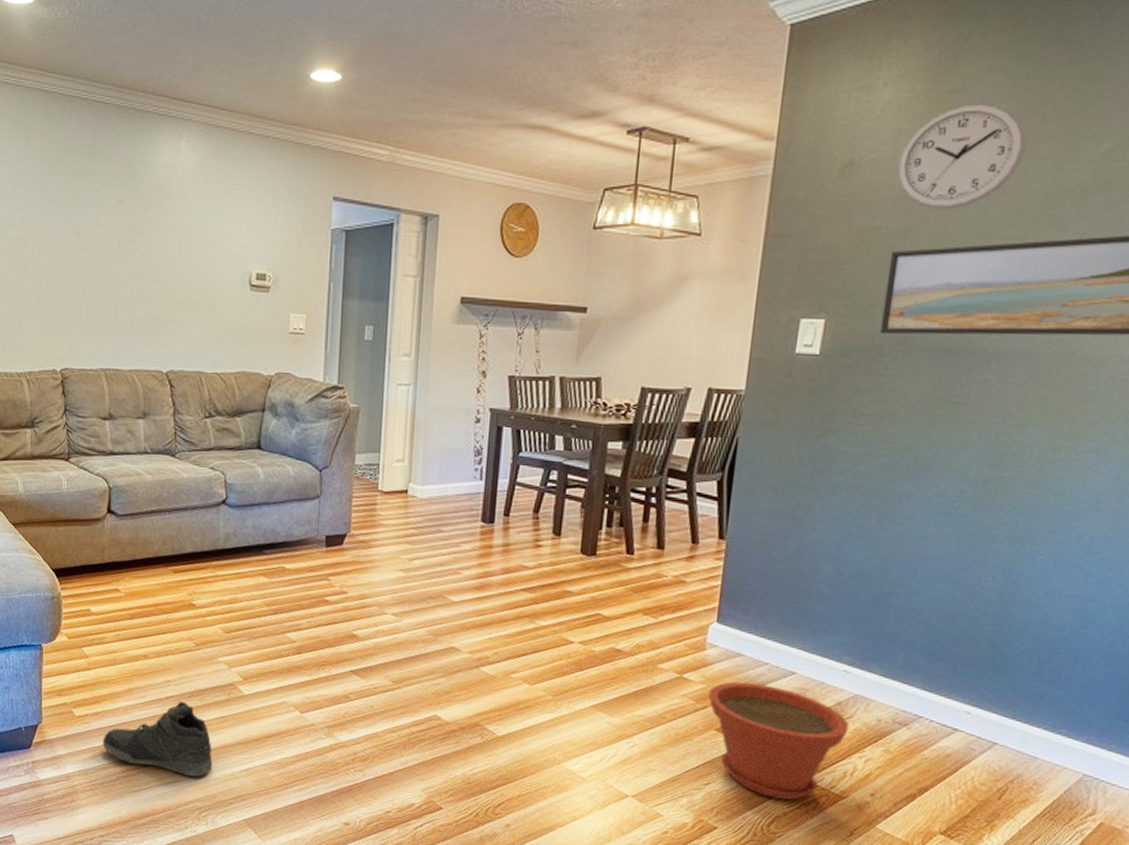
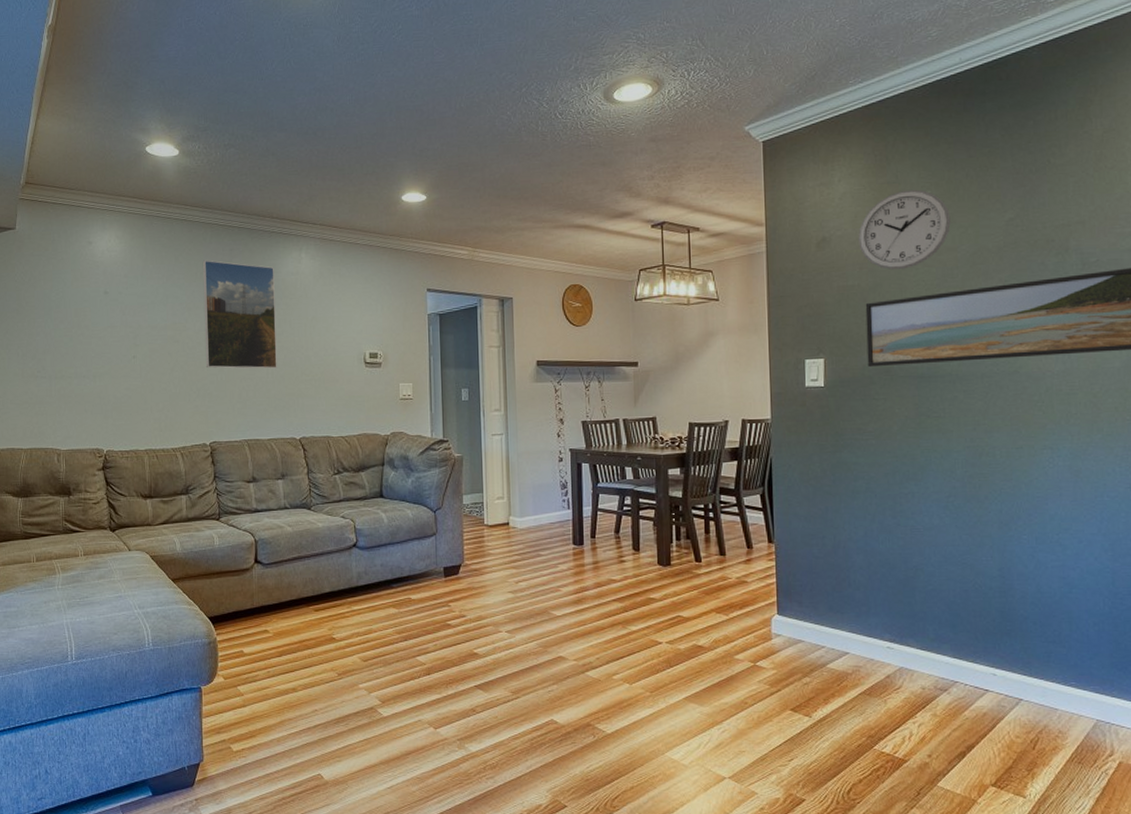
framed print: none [59,142,146,285] -> present [202,260,277,369]
sneaker: present [102,702,213,778] -> none [258,729,360,800]
plant pot: present [708,682,849,800] -> none [779,665,900,767]

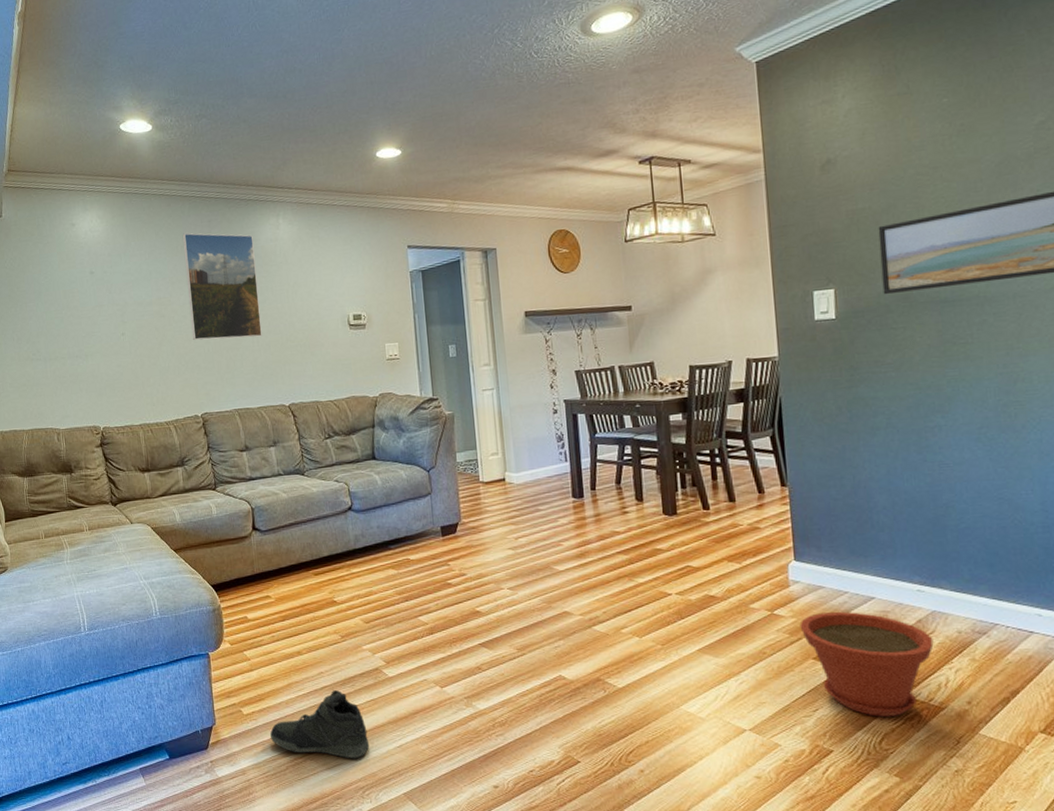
sneaker: none [258,729,360,800] -> present [269,690,370,759]
plant pot: none [779,665,900,767] -> present [799,611,934,717]
wall clock: present [858,189,951,271] -> none [867,98,972,189]

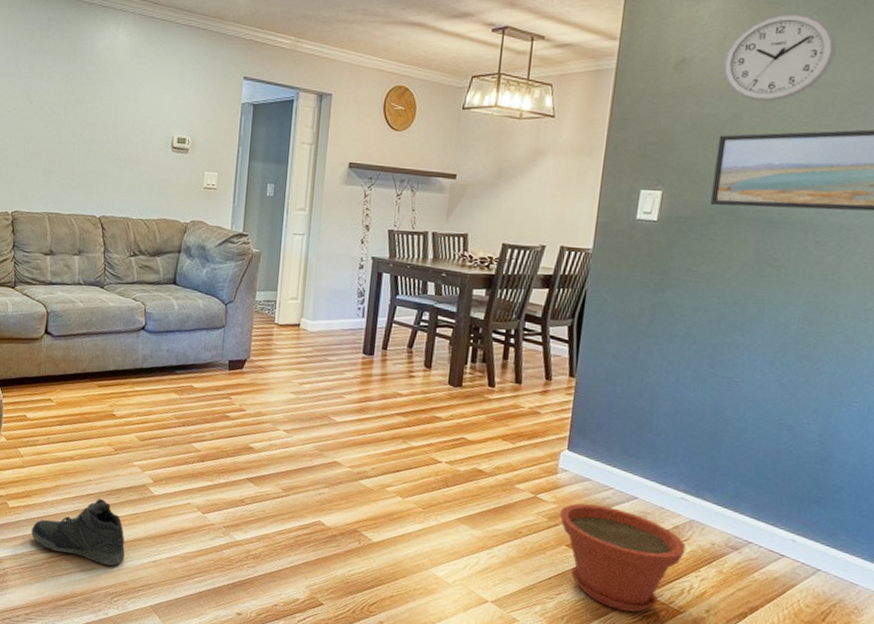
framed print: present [182,233,262,341] -> none [14,27,90,144]
wall clock: none [867,98,972,189] -> present [723,13,837,102]

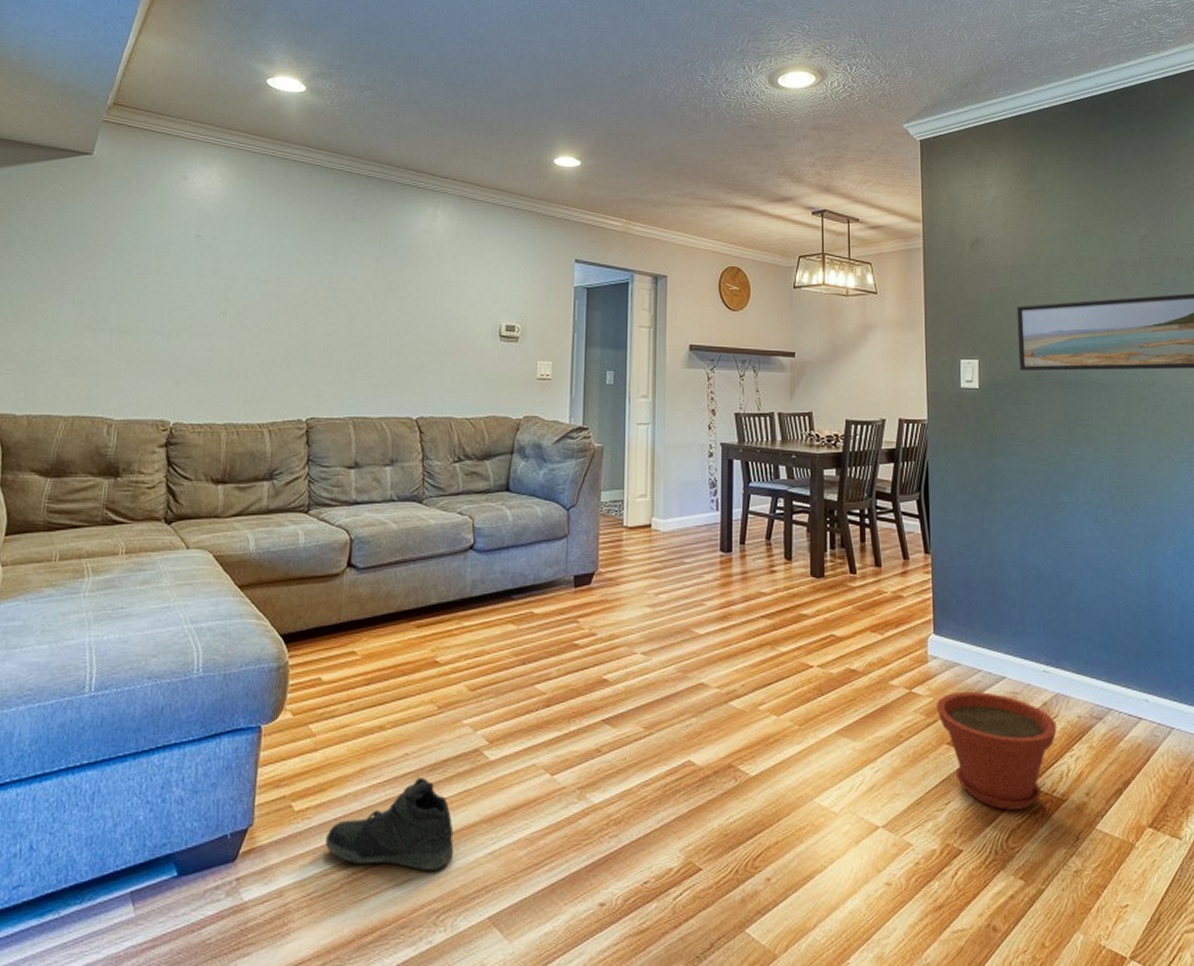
wall clock: present [723,13,837,102] -> none [1009,199,1092,276]

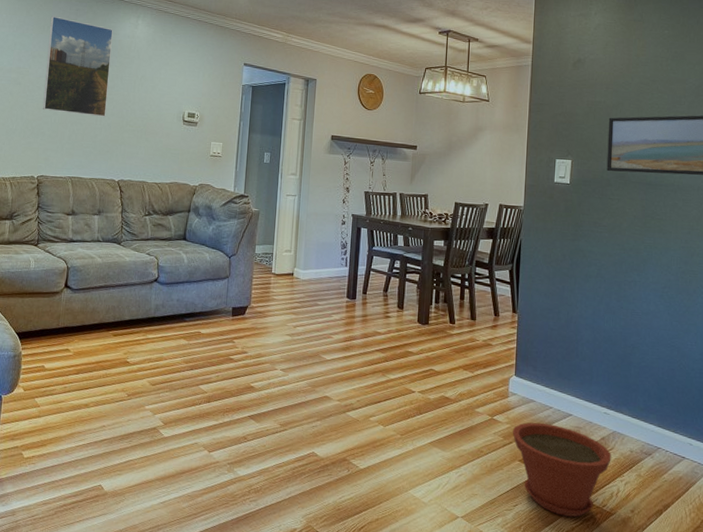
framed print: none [311,208,404,336] -> present [42,16,113,117]
sneaker: present [324,778,454,872] -> none [44,444,136,511]

